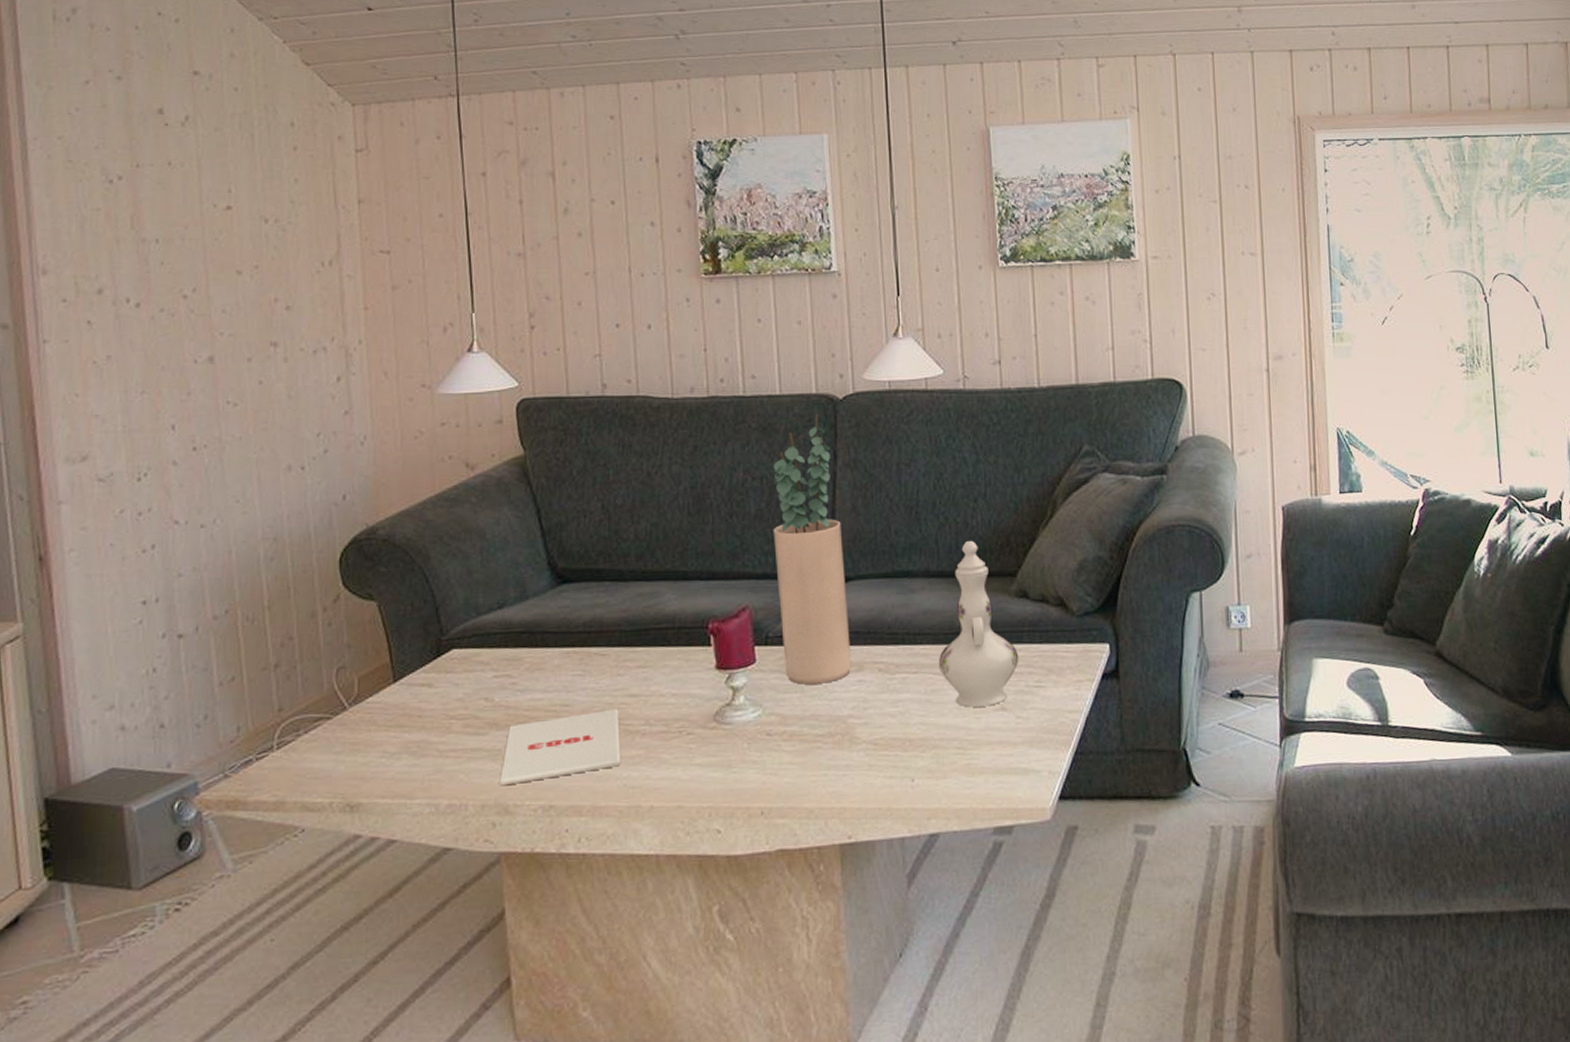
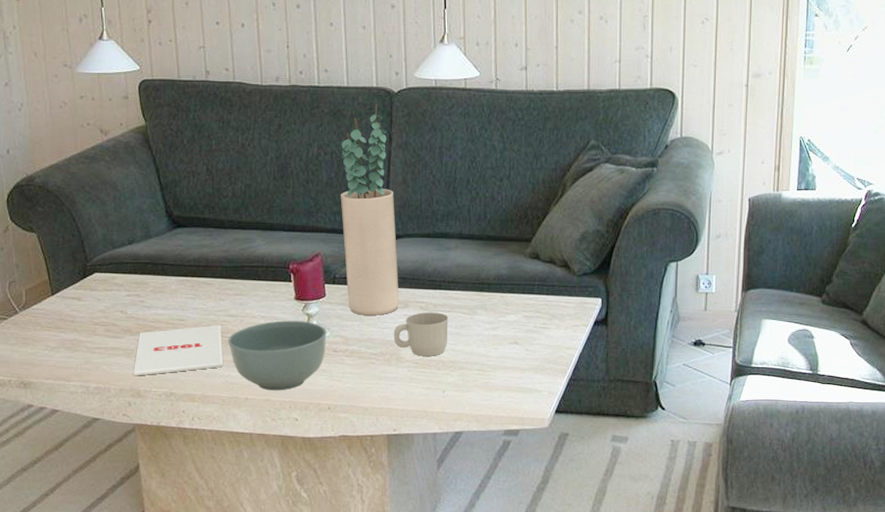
bowl: none [628,696,757,794] -> present [228,320,326,391]
mug: none [844,675,916,735] -> present [393,312,449,356]
ewer: present [938,540,1019,707] -> none [466,211,530,340]

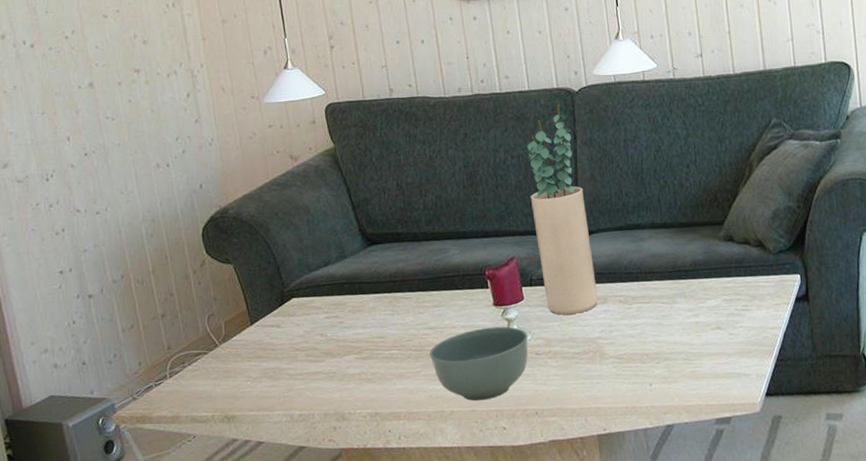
magazine: present [133,324,224,376] -> none [336,338,427,400]
mug: present [393,312,449,356] -> none [594,304,650,351]

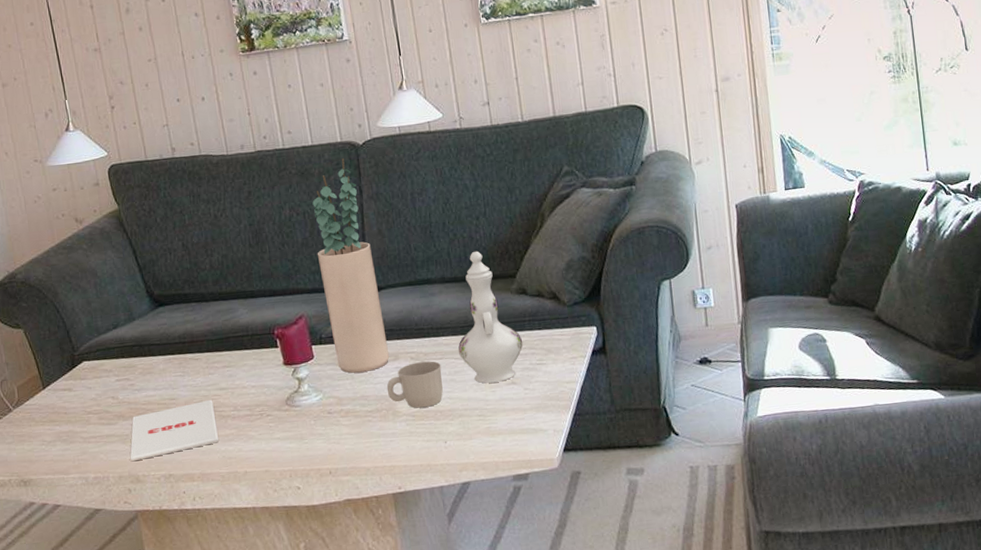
magazine: none [336,338,427,400] -> present [130,399,220,462]
bowl: present [430,326,528,401] -> none [221,385,320,461]
mug: none [594,304,650,351] -> present [386,361,443,408]
ewer: none [665,198,729,328] -> present [458,251,523,384]

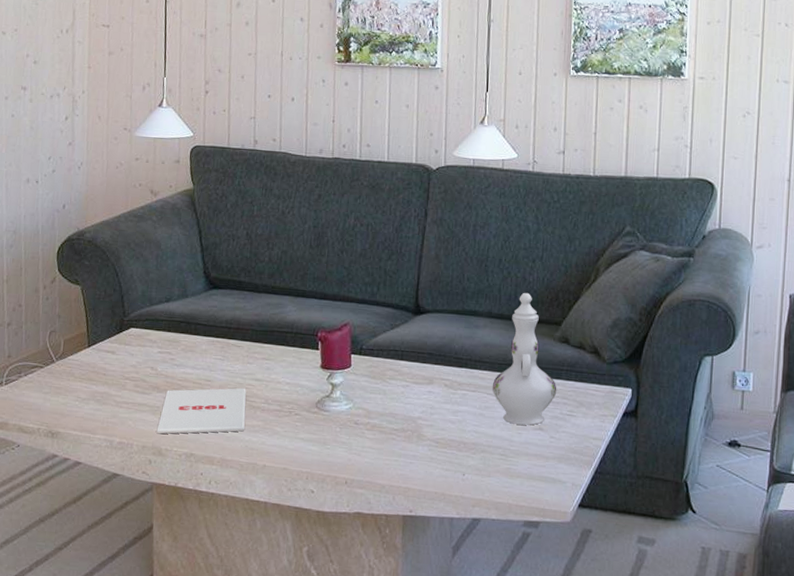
vase: present [312,158,390,373] -> none [372,179,426,390]
mug: present [386,361,443,408] -> none [415,390,473,437]

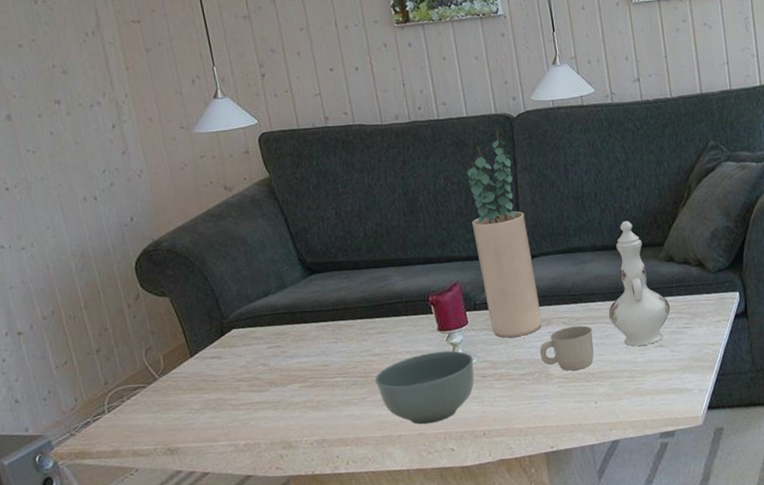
magazine: present [156,388,247,435] -> none [281,365,374,428]
bowl: none [251,388,349,460] -> present [375,350,474,425]
vase: none [372,179,426,390] -> present [467,130,543,338]
mug: none [415,390,473,437] -> present [539,325,594,371]

